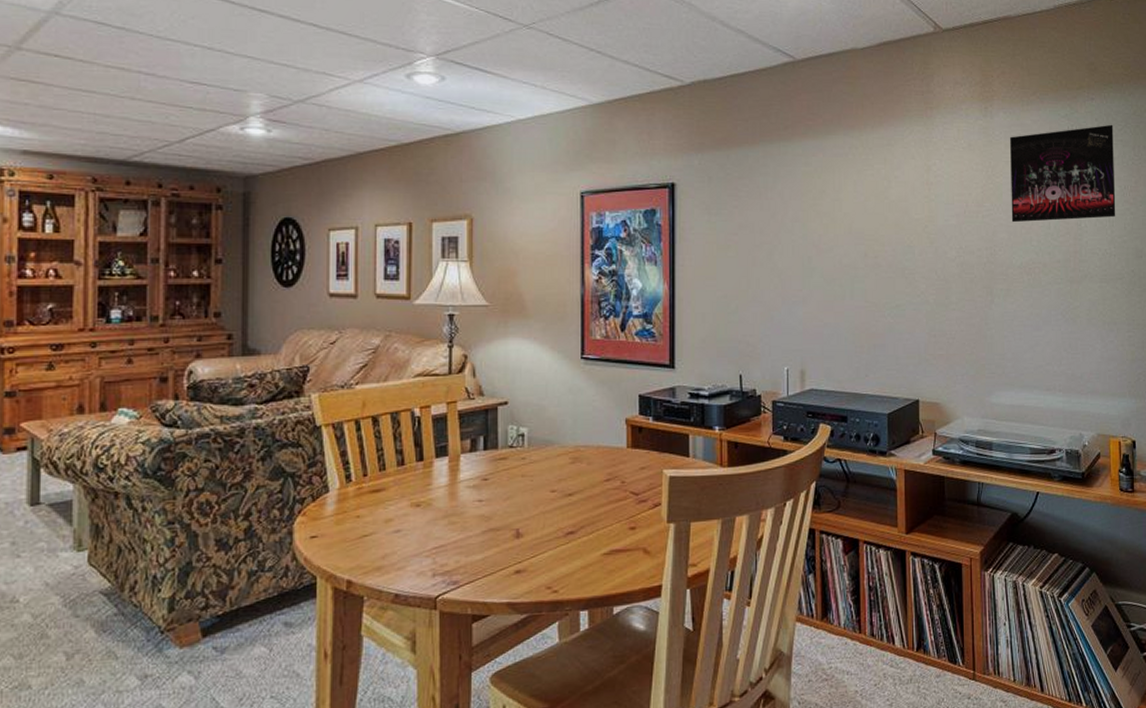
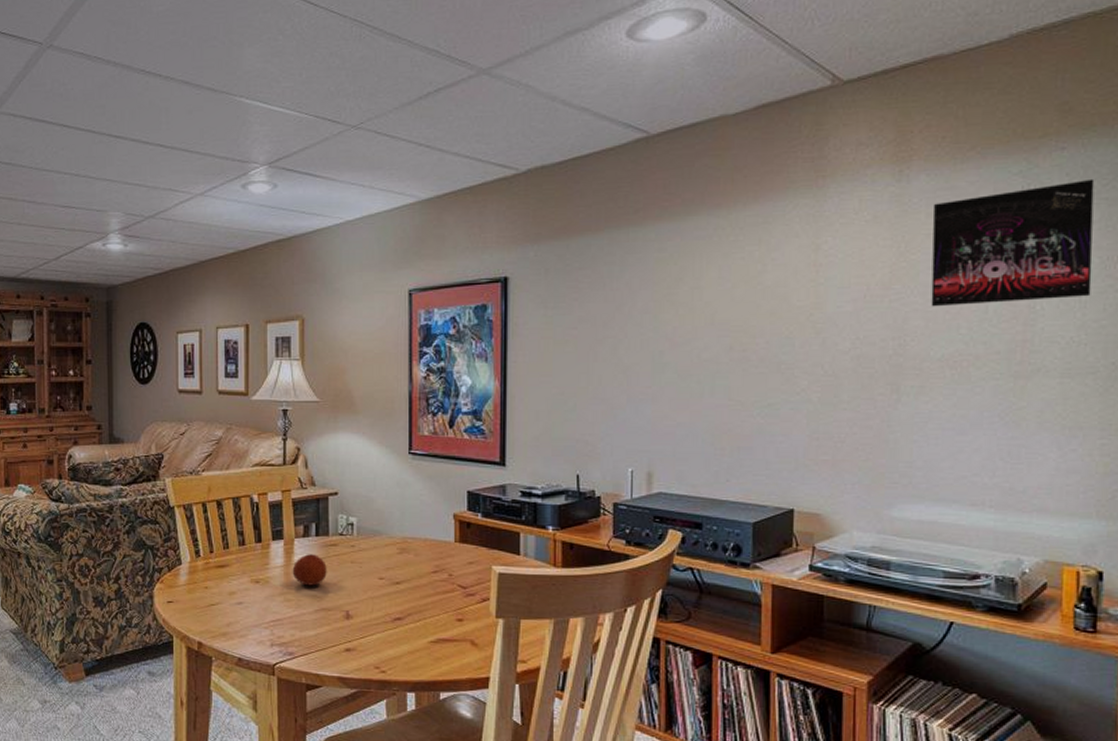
fruit: none [457,470,496,505] -> present [292,554,327,586]

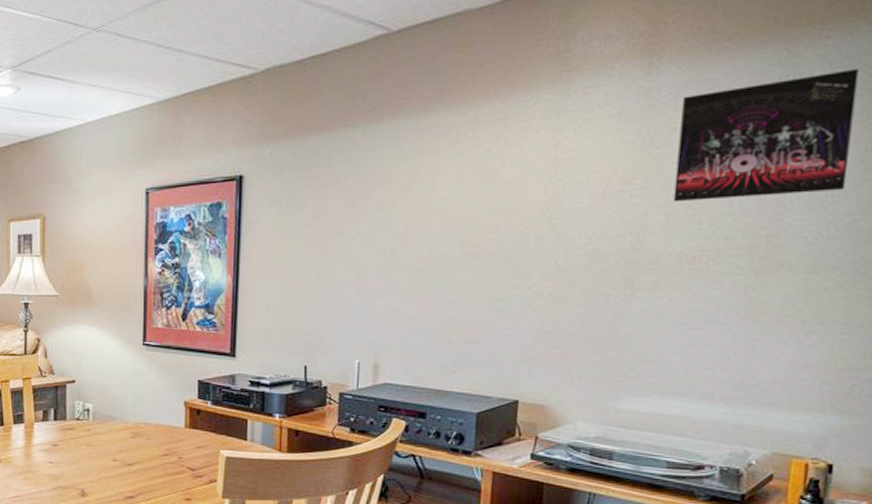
fruit: present [292,554,327,586] -> none [32,437,64,466]

